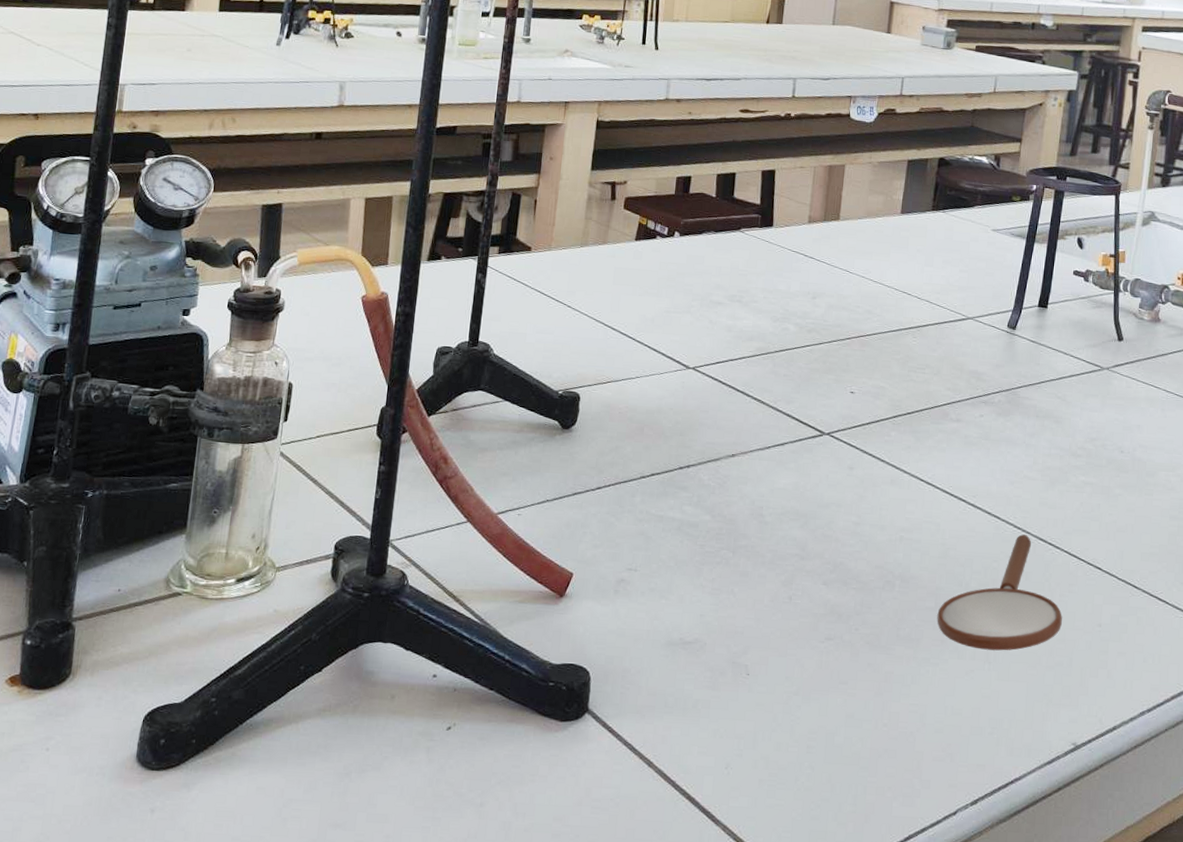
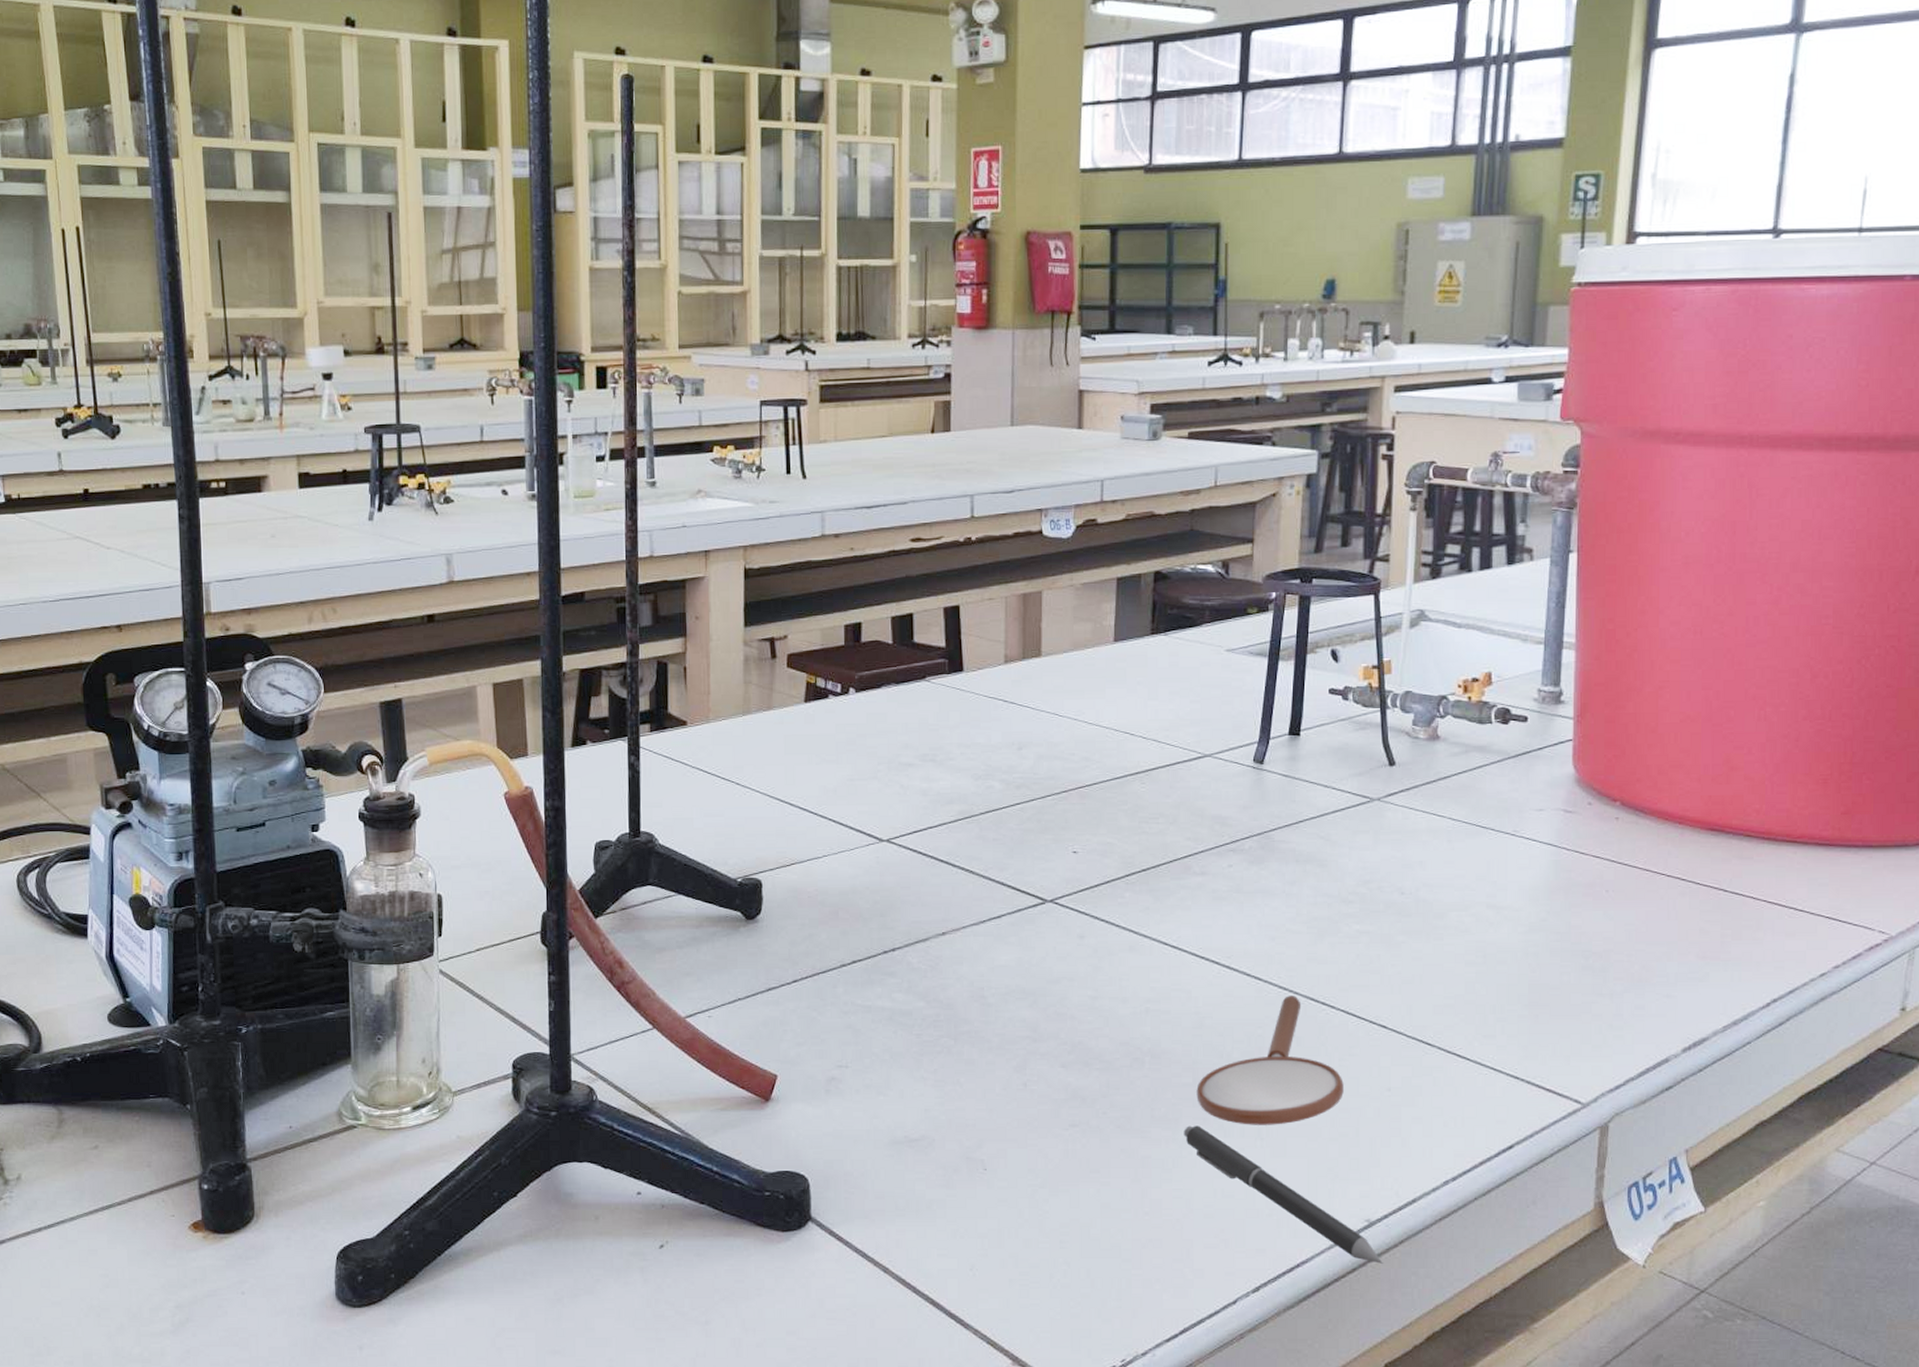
pen: none [923,646,1085,785] -> present [1184,1125,1383,1264]

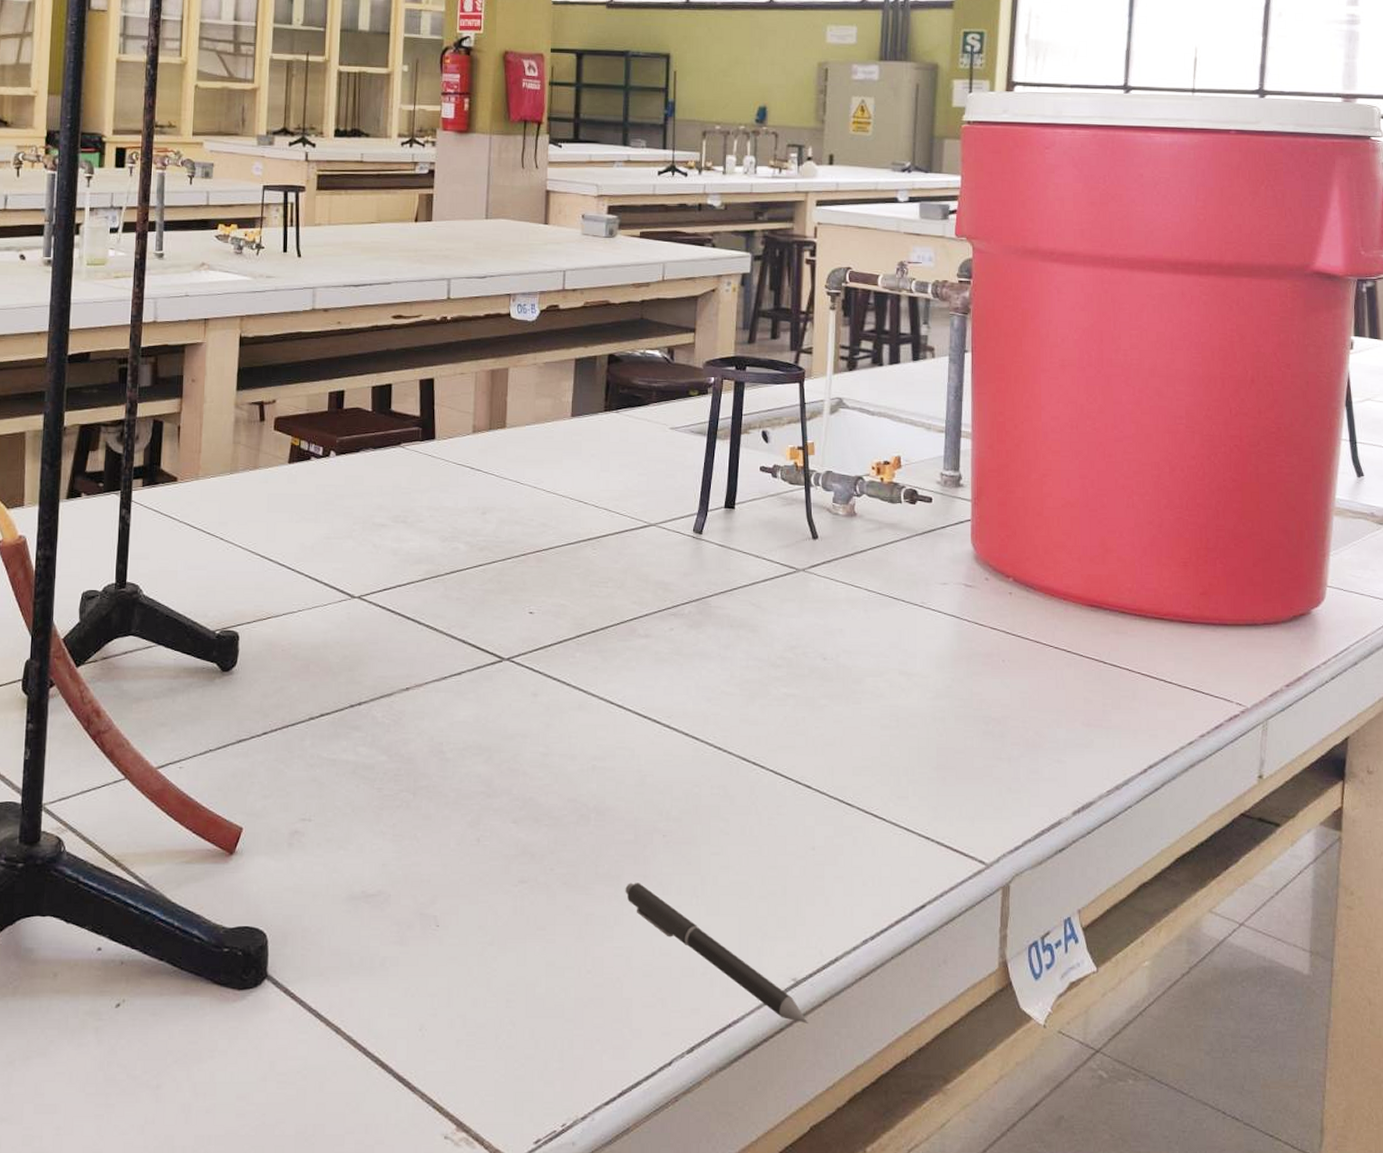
magnifying glass: present [1196,995,1344,1125] -> none [637,755,772,883]

